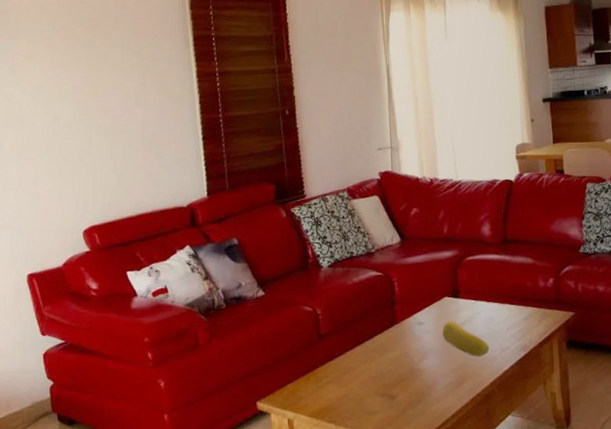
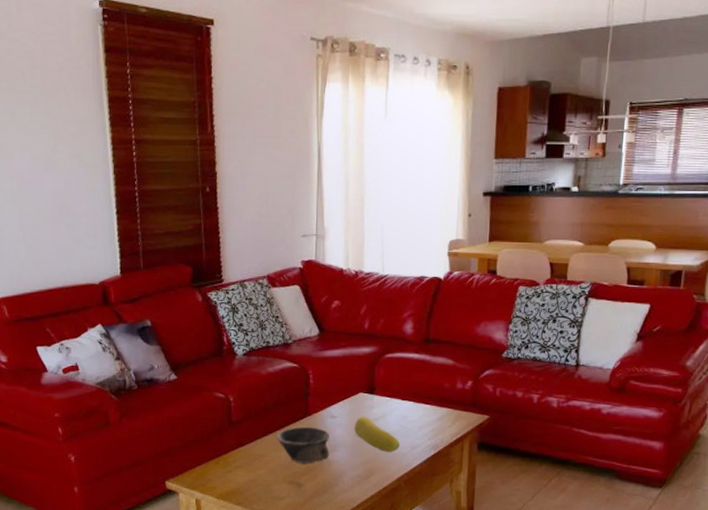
bowl: none [366,335,420,374] -> present [276,426,330,463]

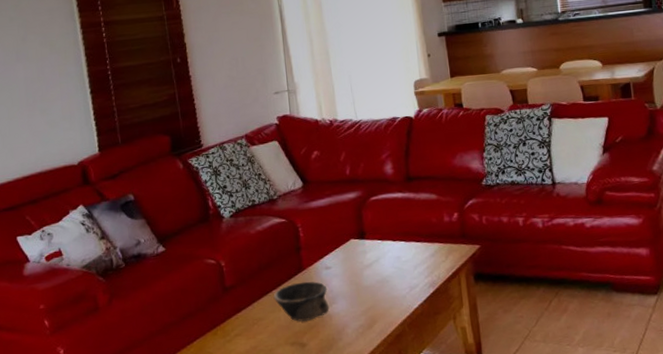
fruit: present [354,416,401,452] -> none [349,262,399,297]

